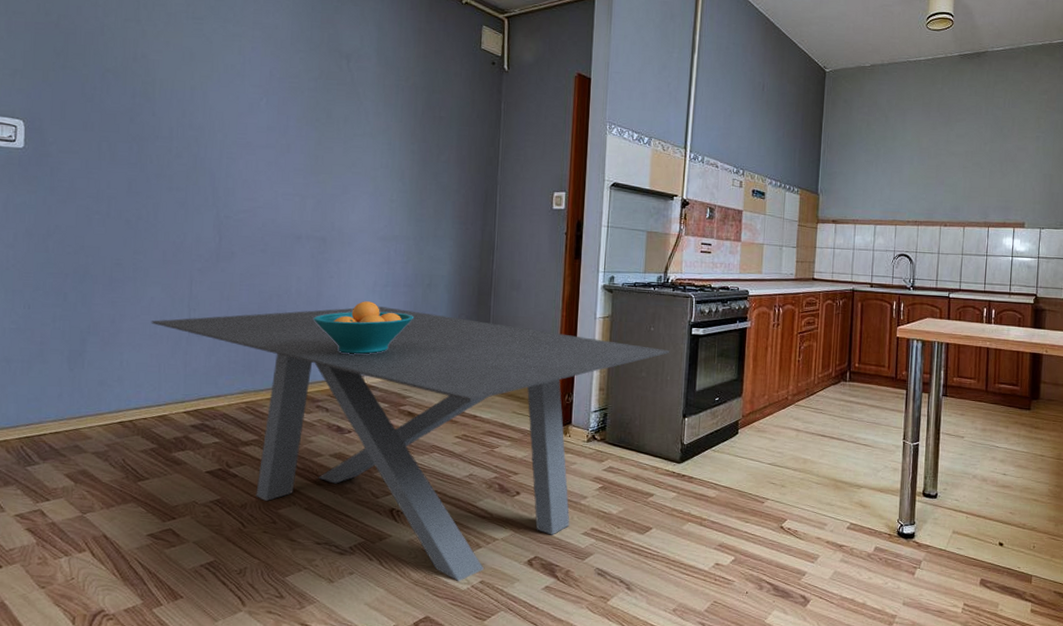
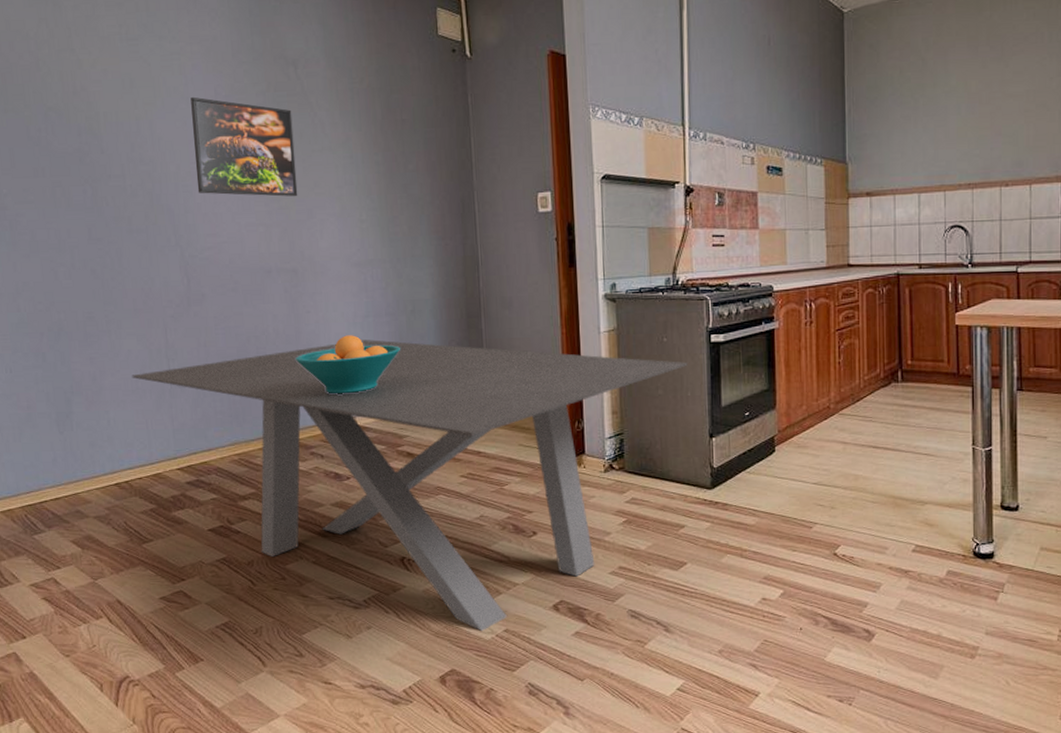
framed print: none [241,75,340,174] -> present [191,96,298,197]

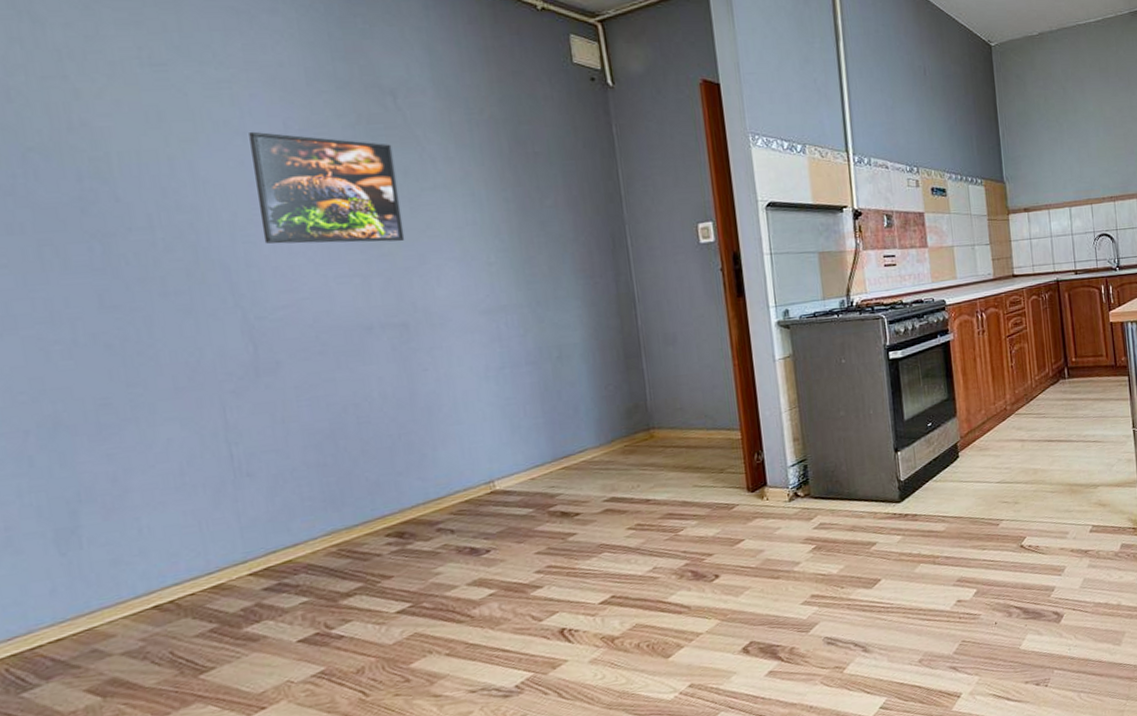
dining table: present [131,339,688,632] -> none [173,381,868,693]
fruit bowl: present [295,335,401,395] -> none [410,390,548,460]

